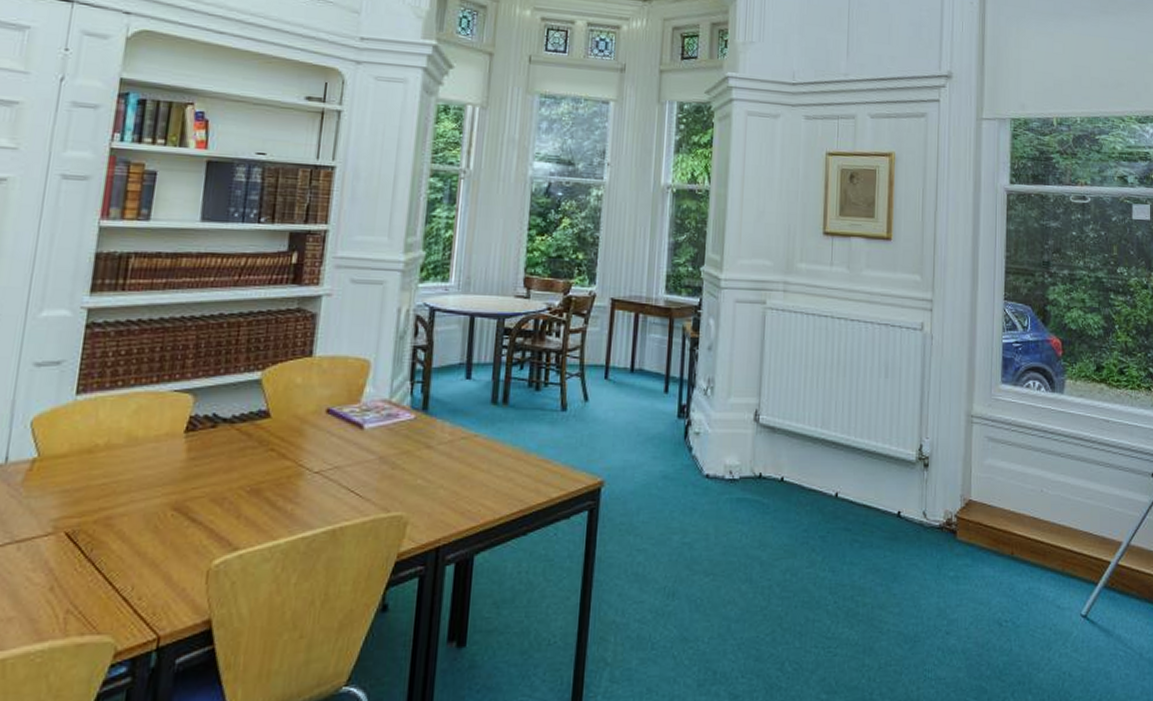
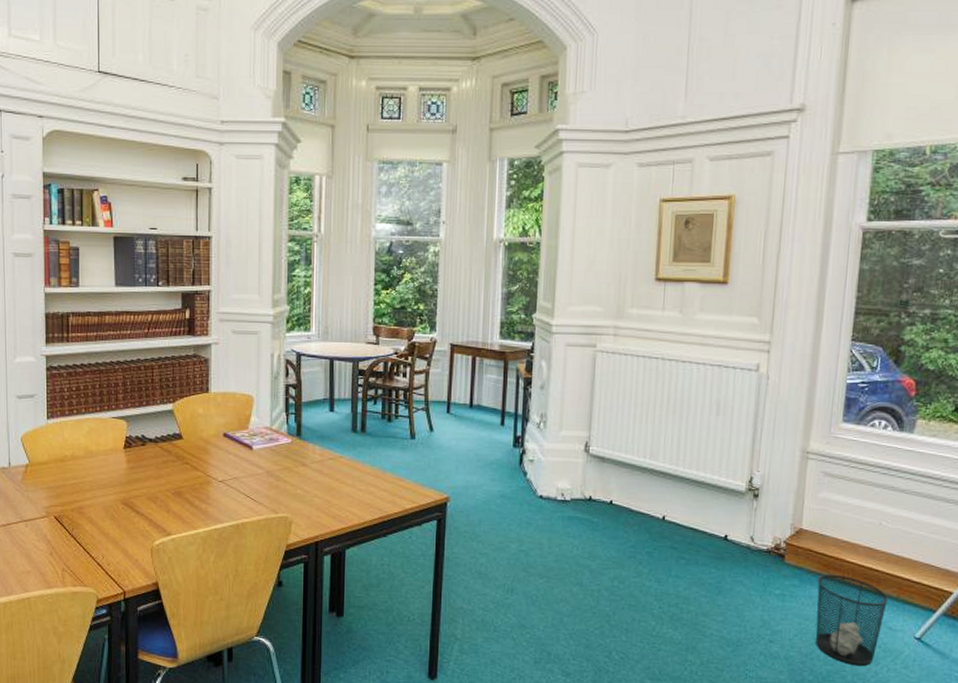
waste bin: none [988,549,1055,654] -> present [815,574,889,667]

